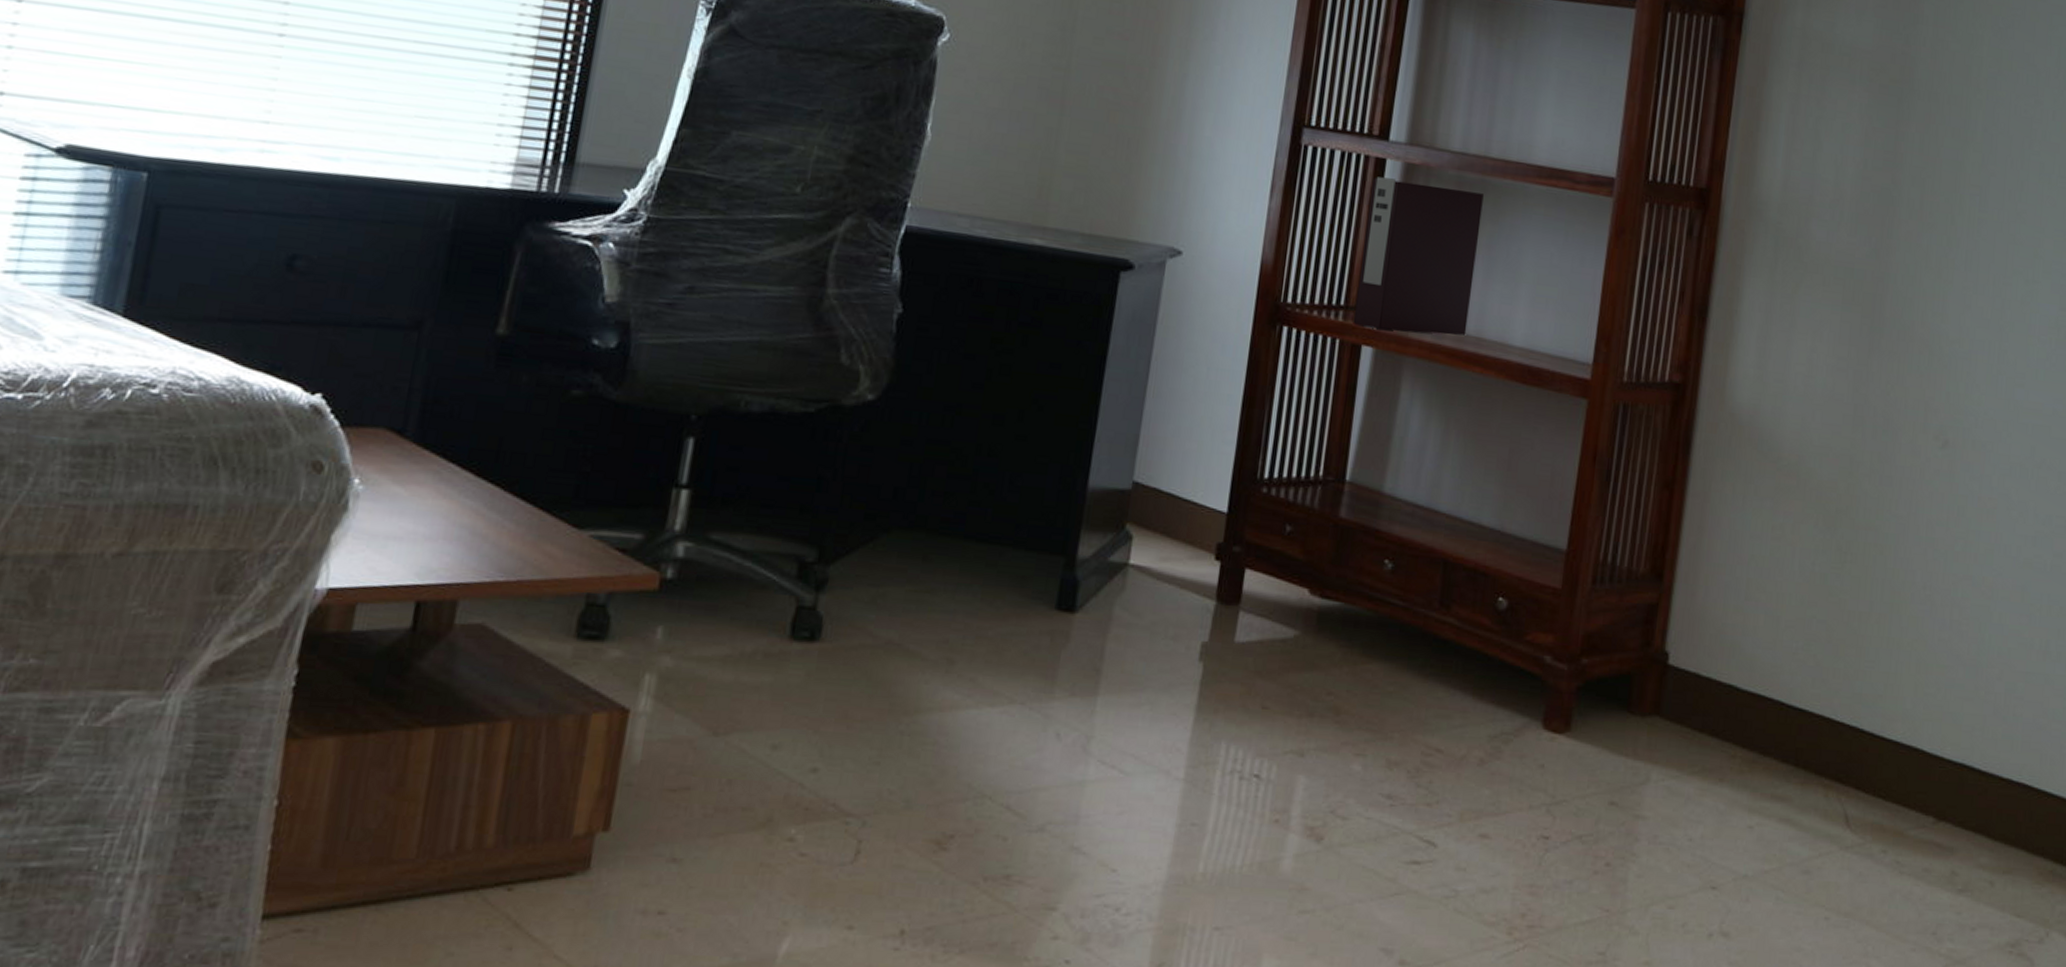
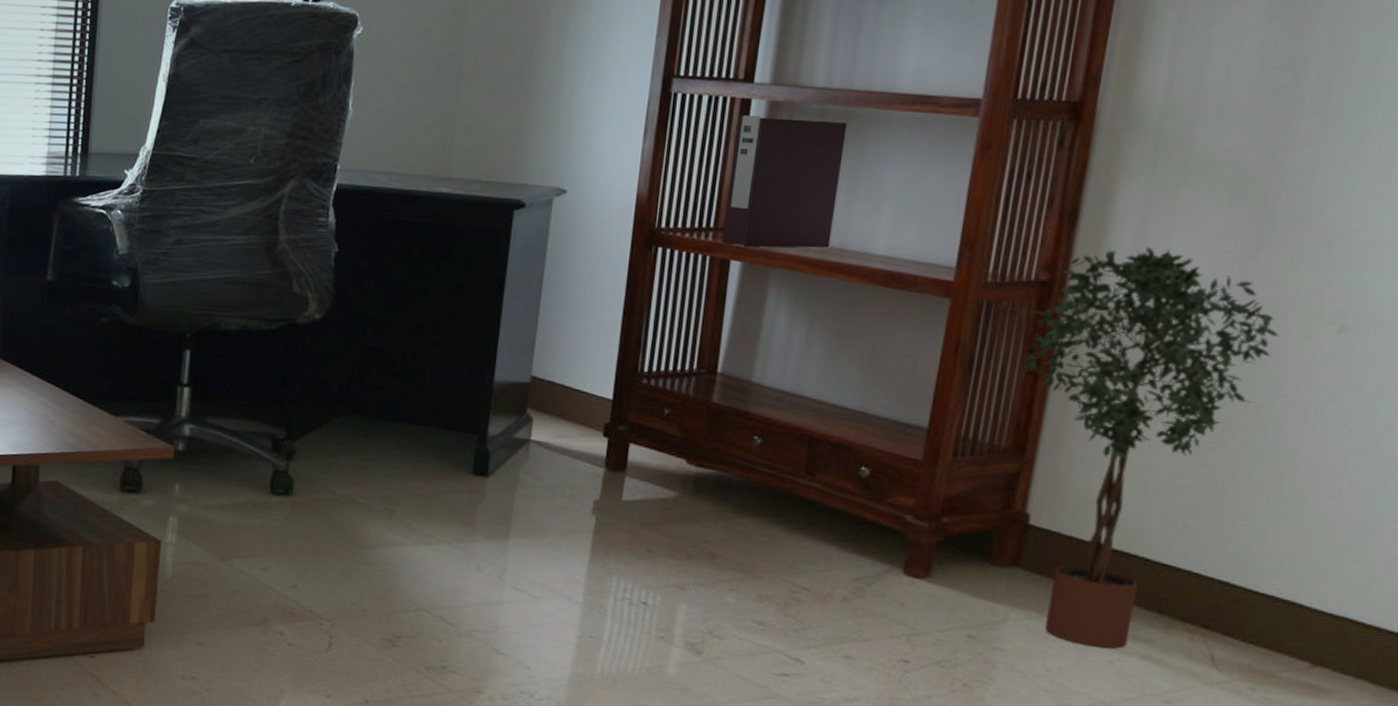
potted tree: none [1657,348,1891,811] -> present [1021,246,1279,649]

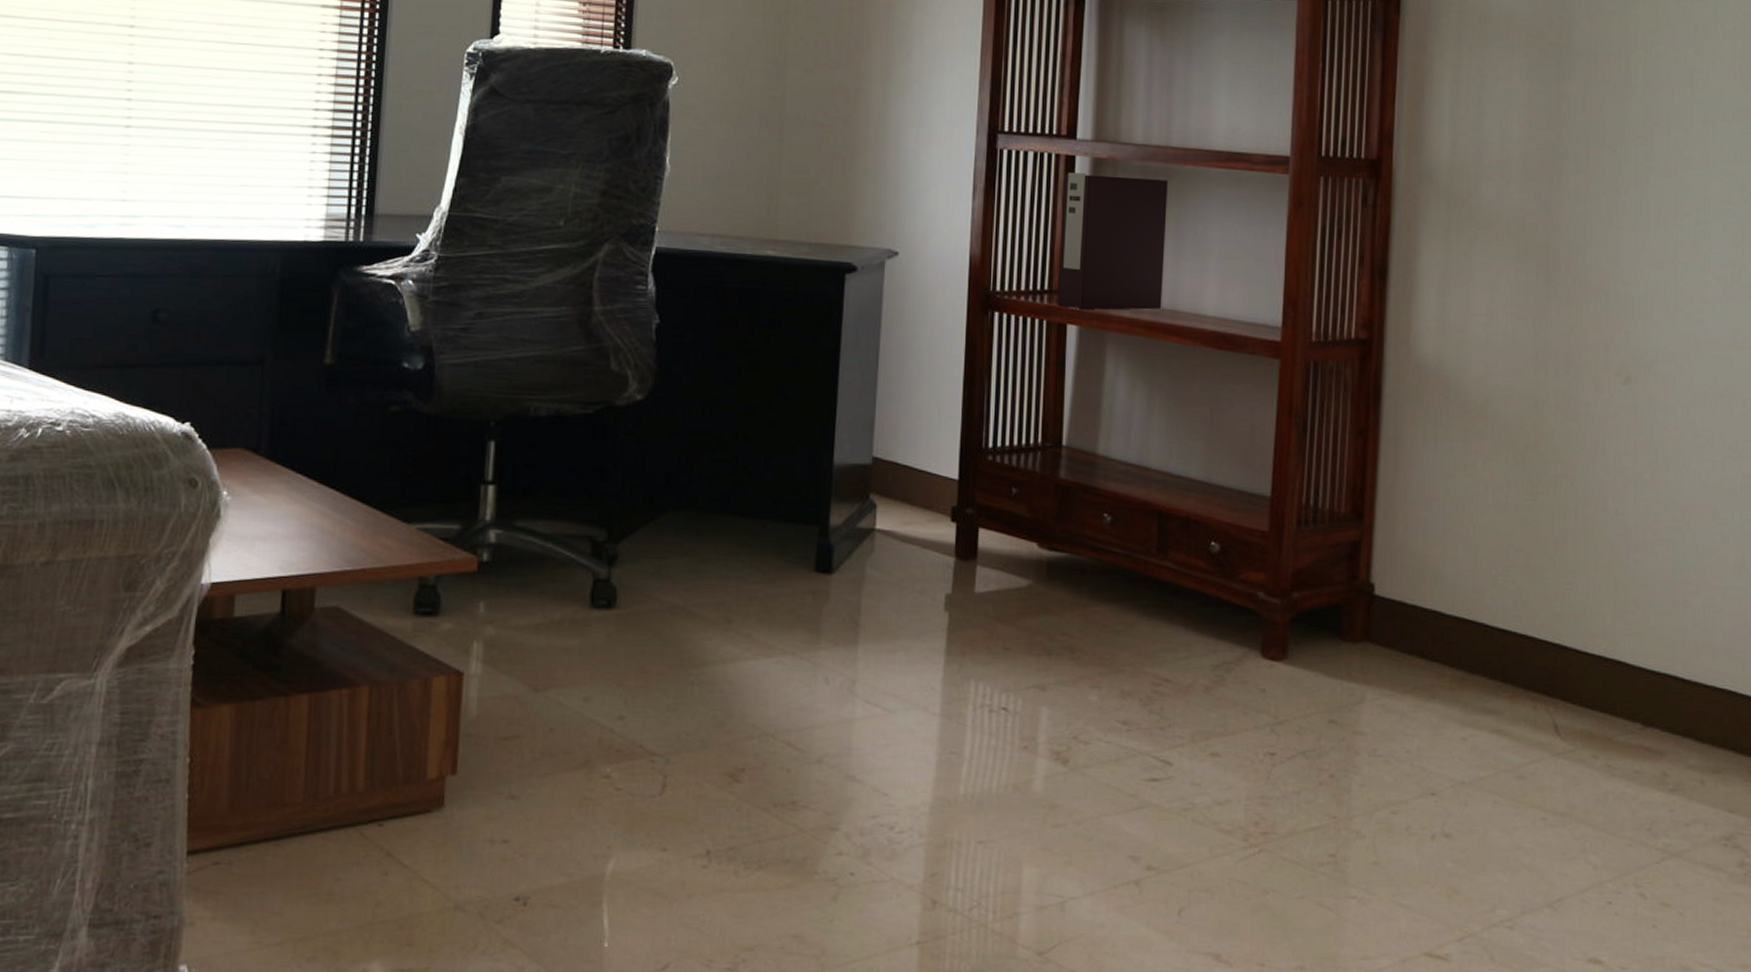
potted tree: present [1021,246,1279,649] -> none [1351,302,1575,723]

